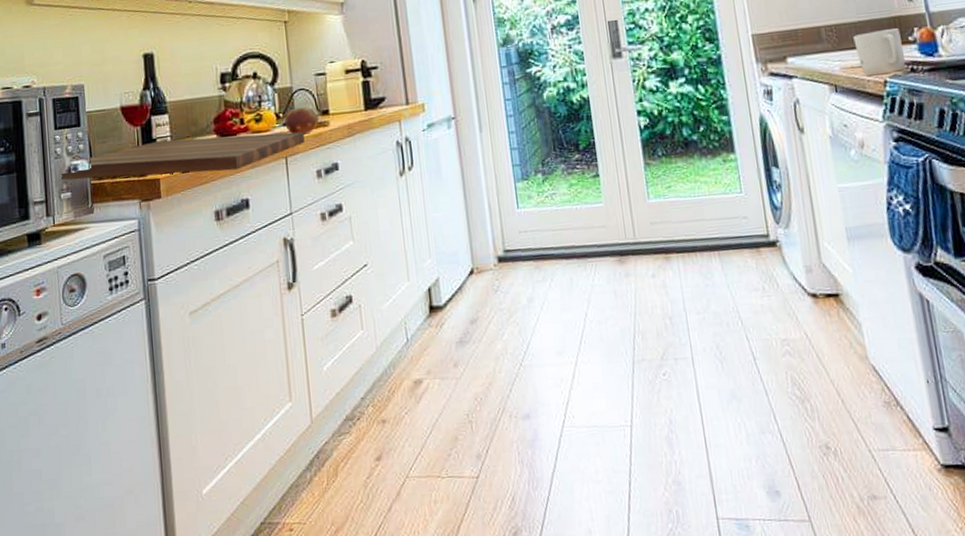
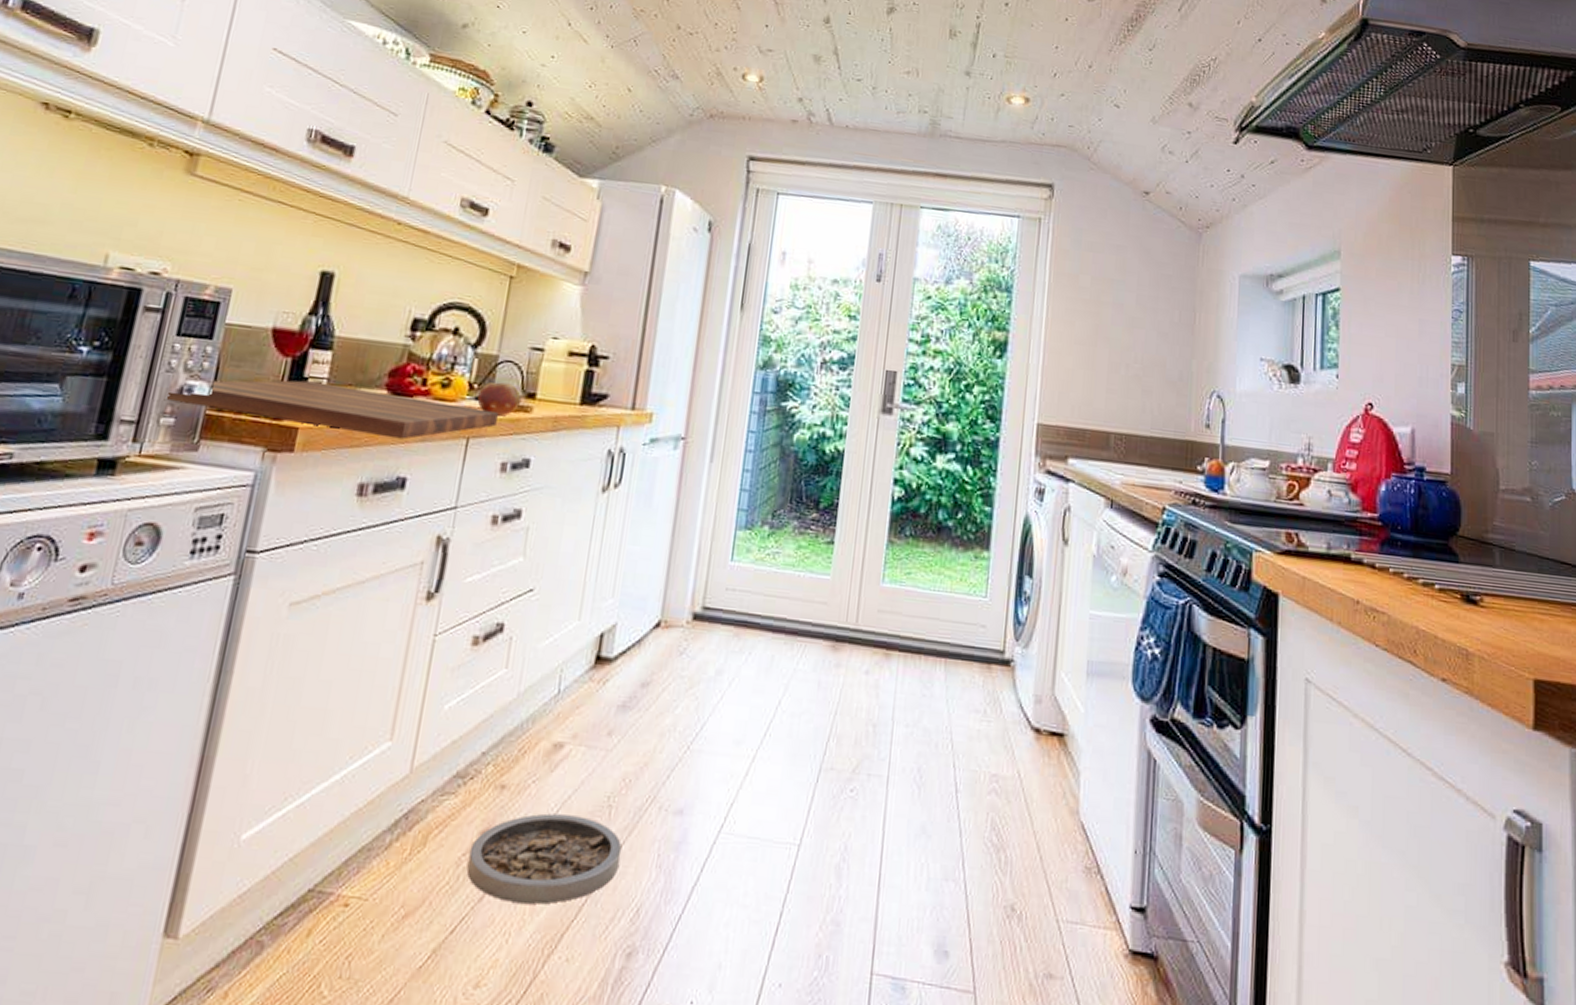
pet bowl: none [371,433,490,508] -> present [466,813,622,905]
mug: present [853,28,906,77] -> none [1141,450,1190,501]

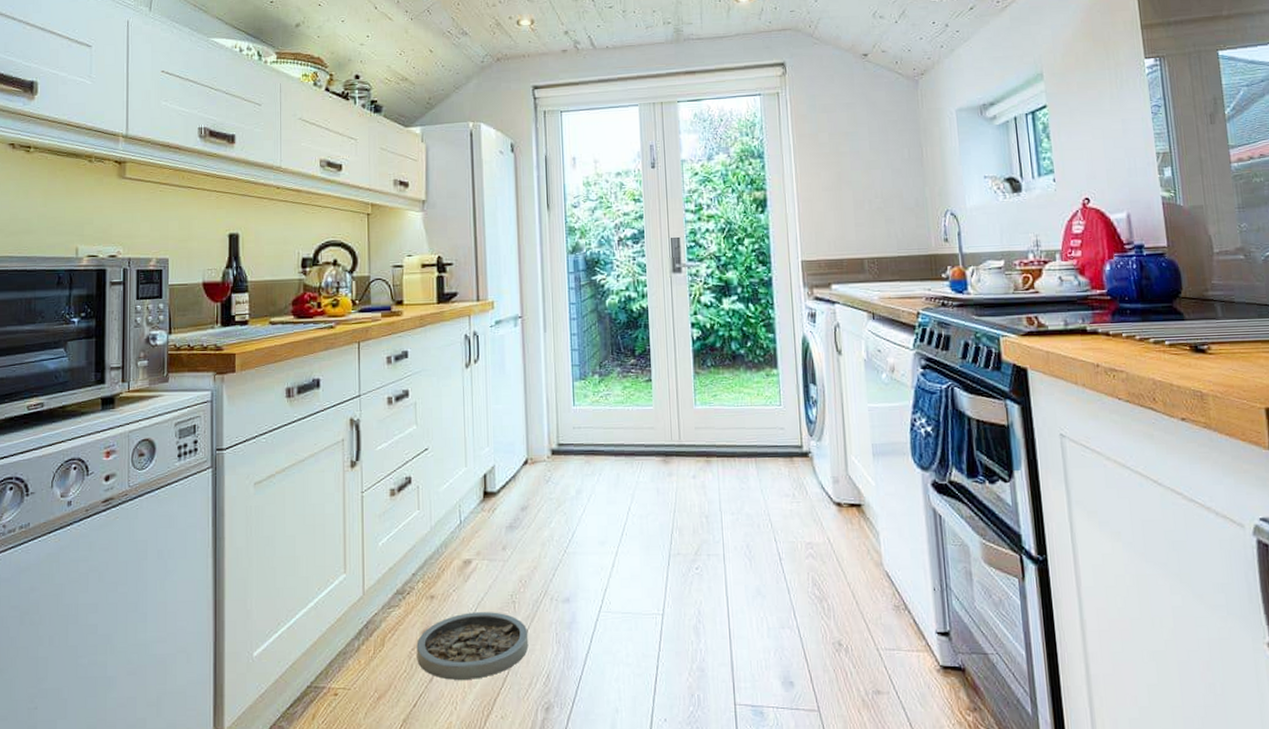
cutting board: present [163,380,498,440] -> none [137,317,378,351]
fruit: present [477,382,521,417] -> none [360,296,392,322]

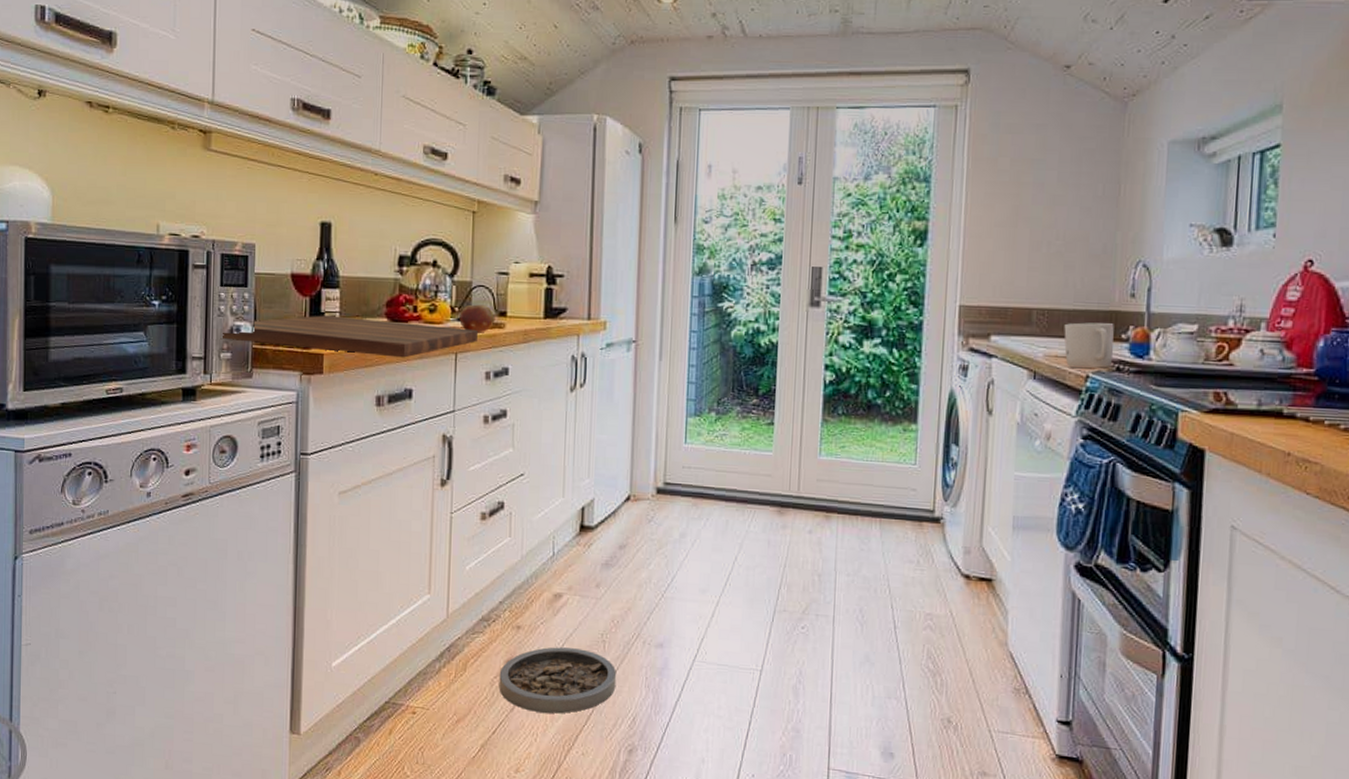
cutting board: none [137,317,378,351] -> present [220,315,478,358]
fruit: none [360,296,392,322] -> present [459,304,494,333]
mug: none [892,265,938,307] -> present [1064,322,1114,369]

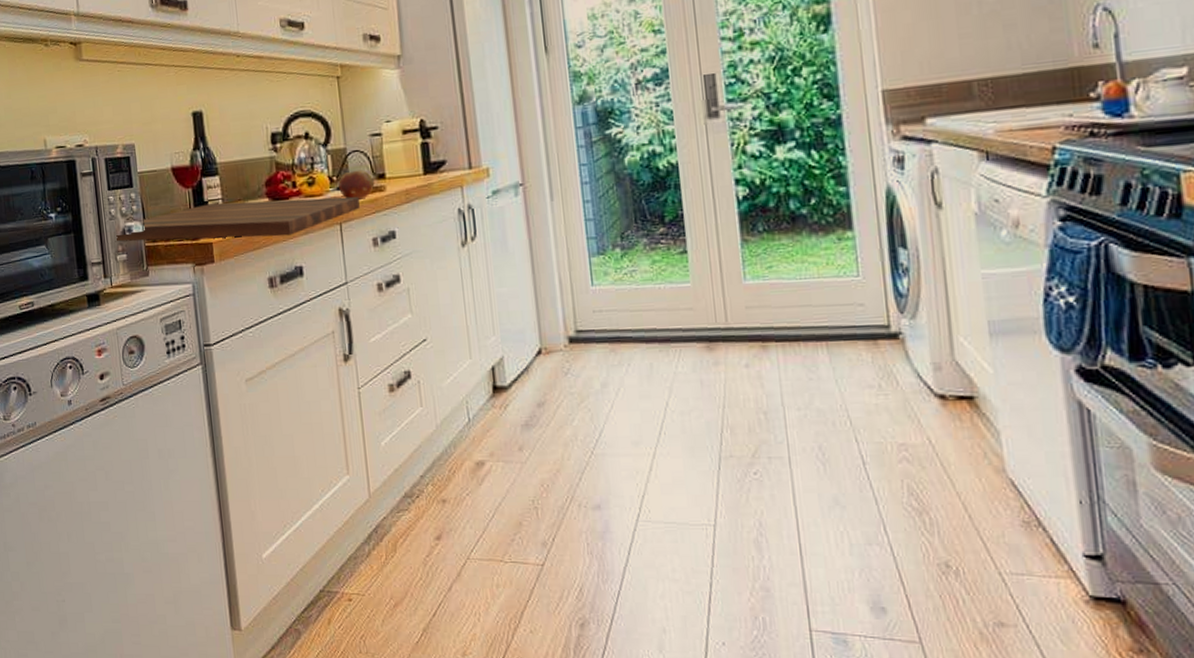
pet bowl: present [499,647,617,714] -> none [431,518,556,590]
mug: present [1064,322,1114,369] -> none [1014,82,1084,142]

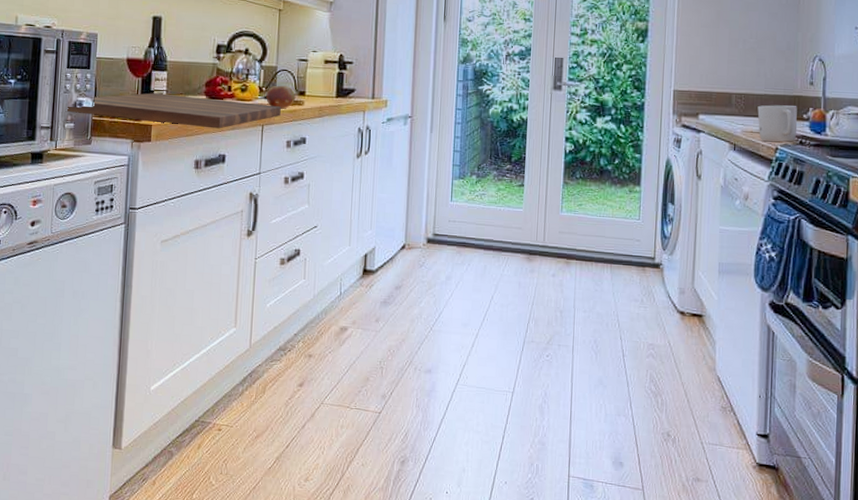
mug: none [1014,82,1084,142] -> present [757,105,797,143]

